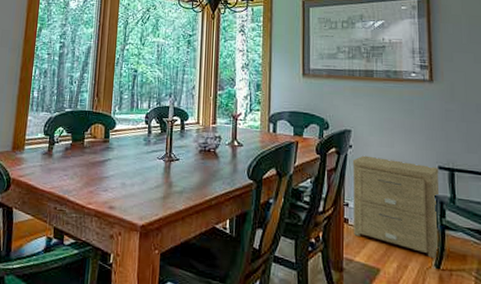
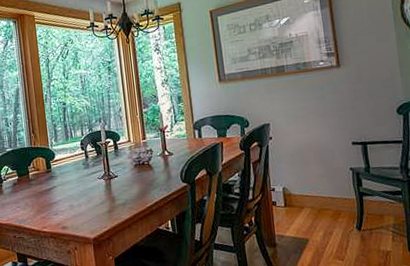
side table: present [352,155,440,259] -> none [274,143,360,223]

